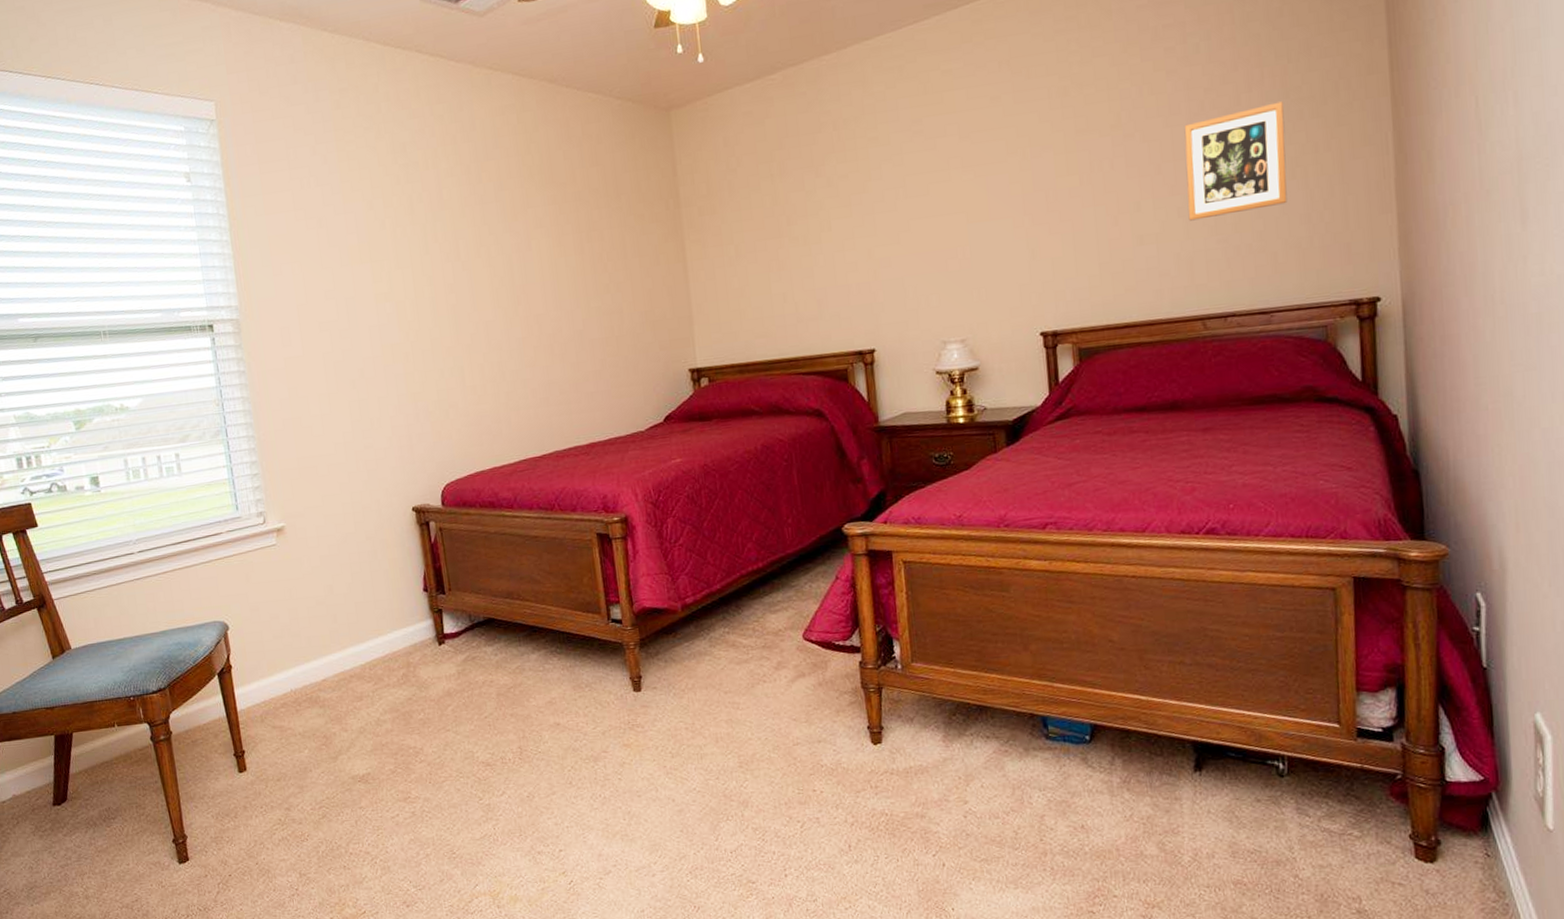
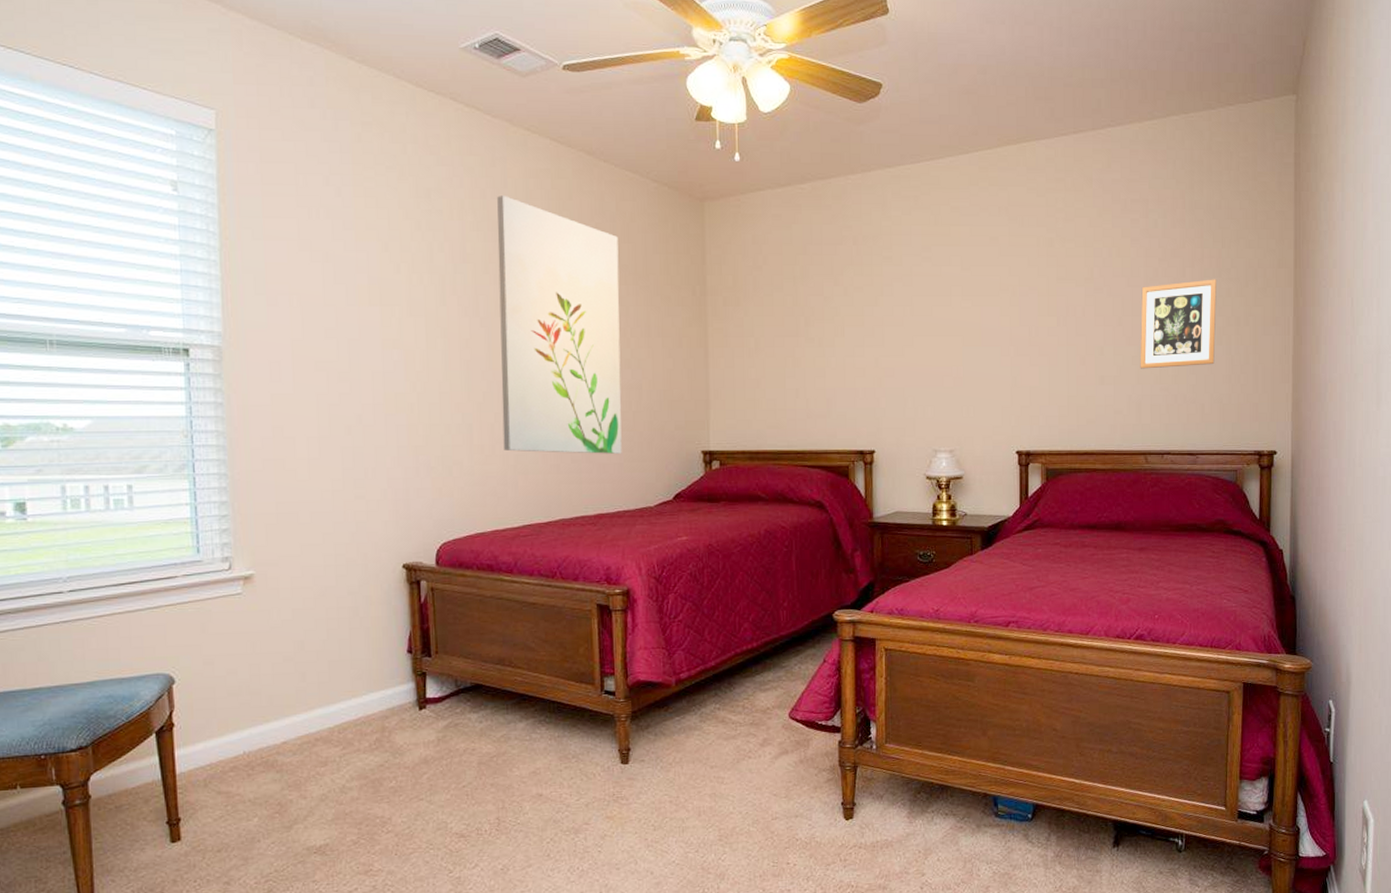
wall art: none [467,138,609,389] -> present [497,196,622,454]

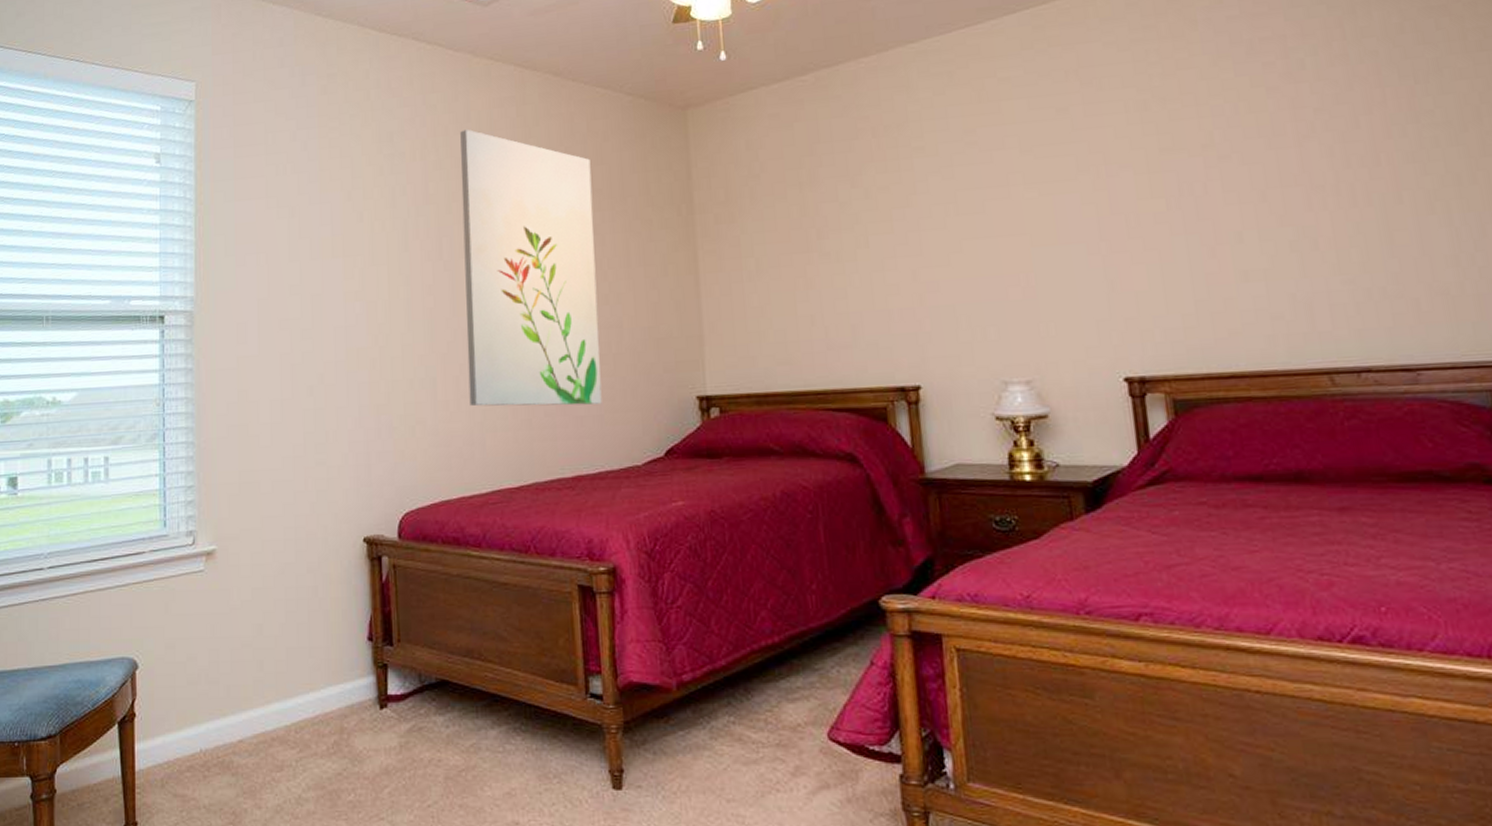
picture frame: present [1140,279,1216,369] -> none [1291,126,1428,257]

